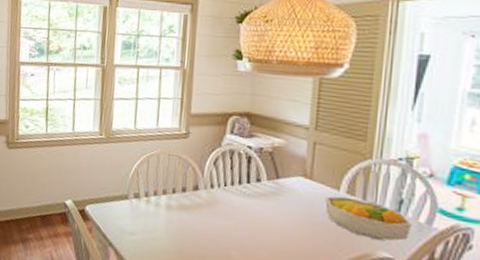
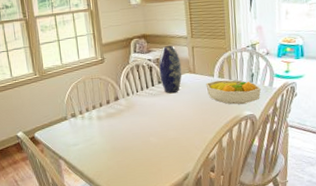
vase: none [260,133,294,200] -> present [158,45,182,94]

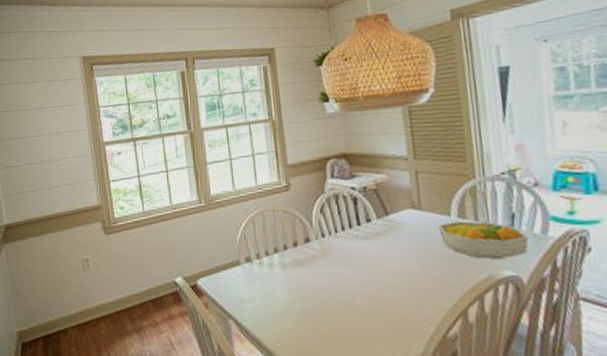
vase: present [158,45,182,94] -> none [366,169,402,237]

